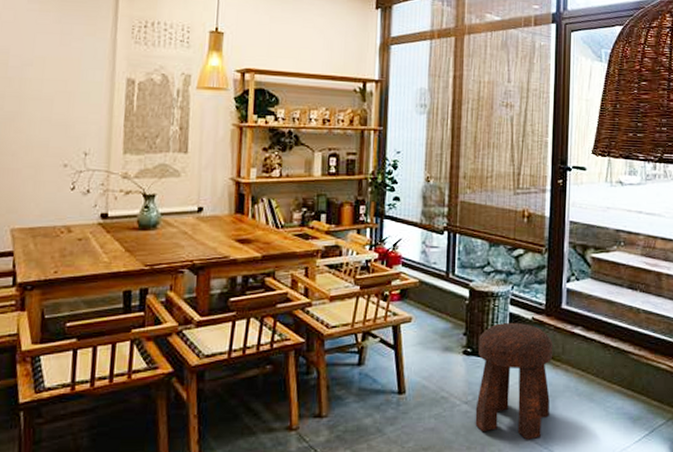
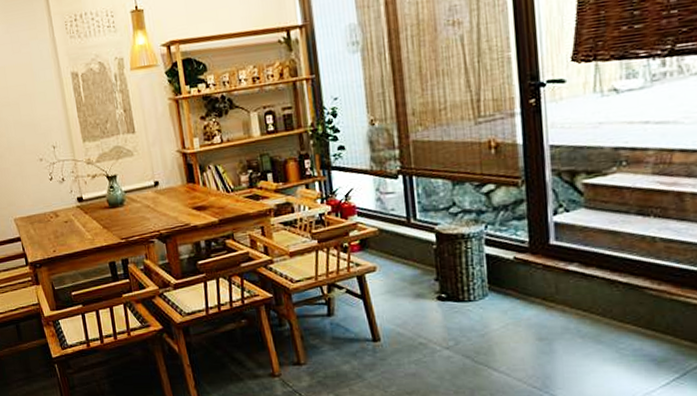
stool: present [475,323,554,440] -> none [453,264,547,384]

